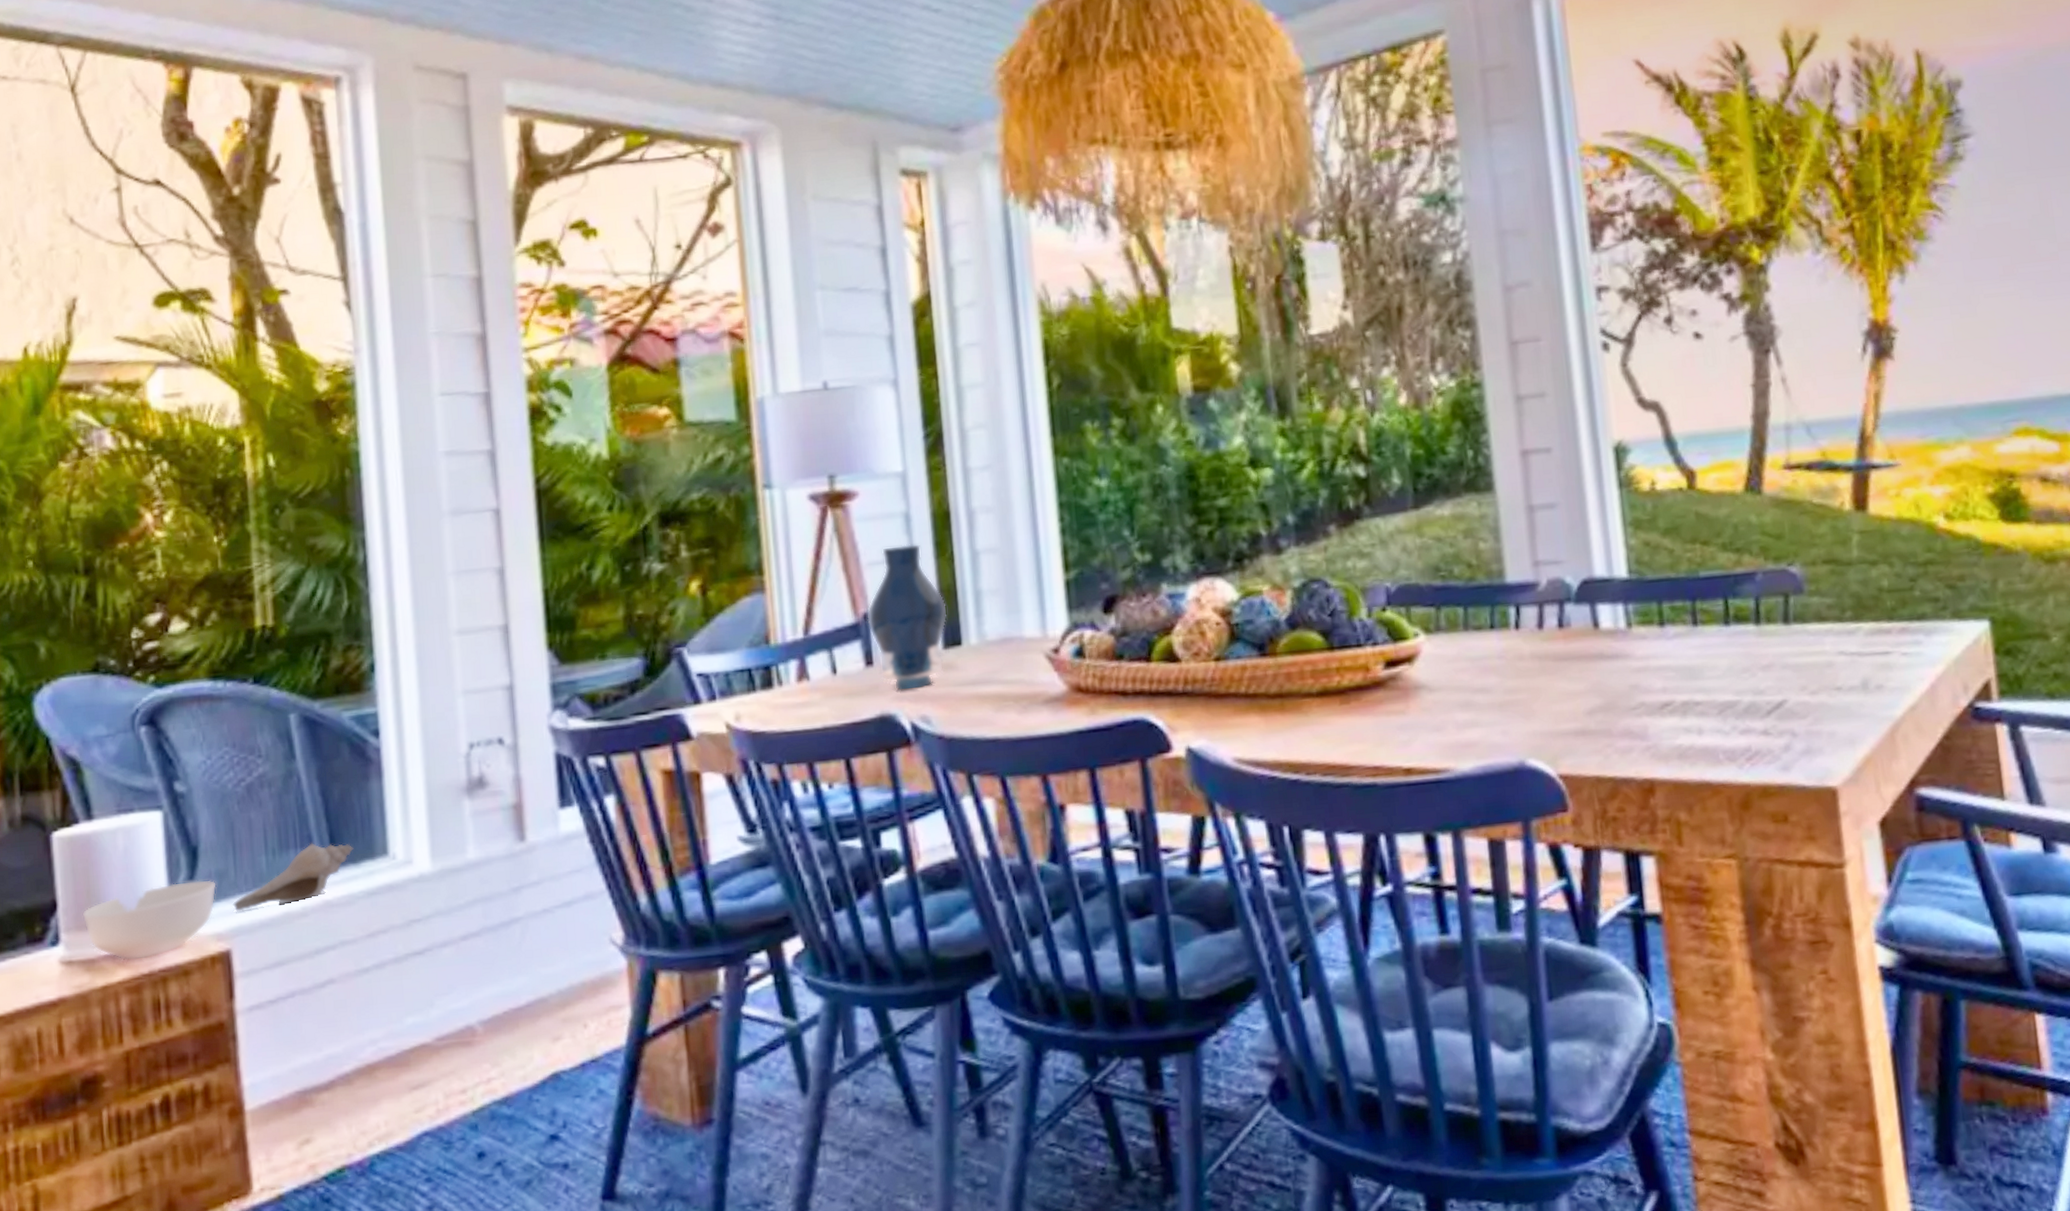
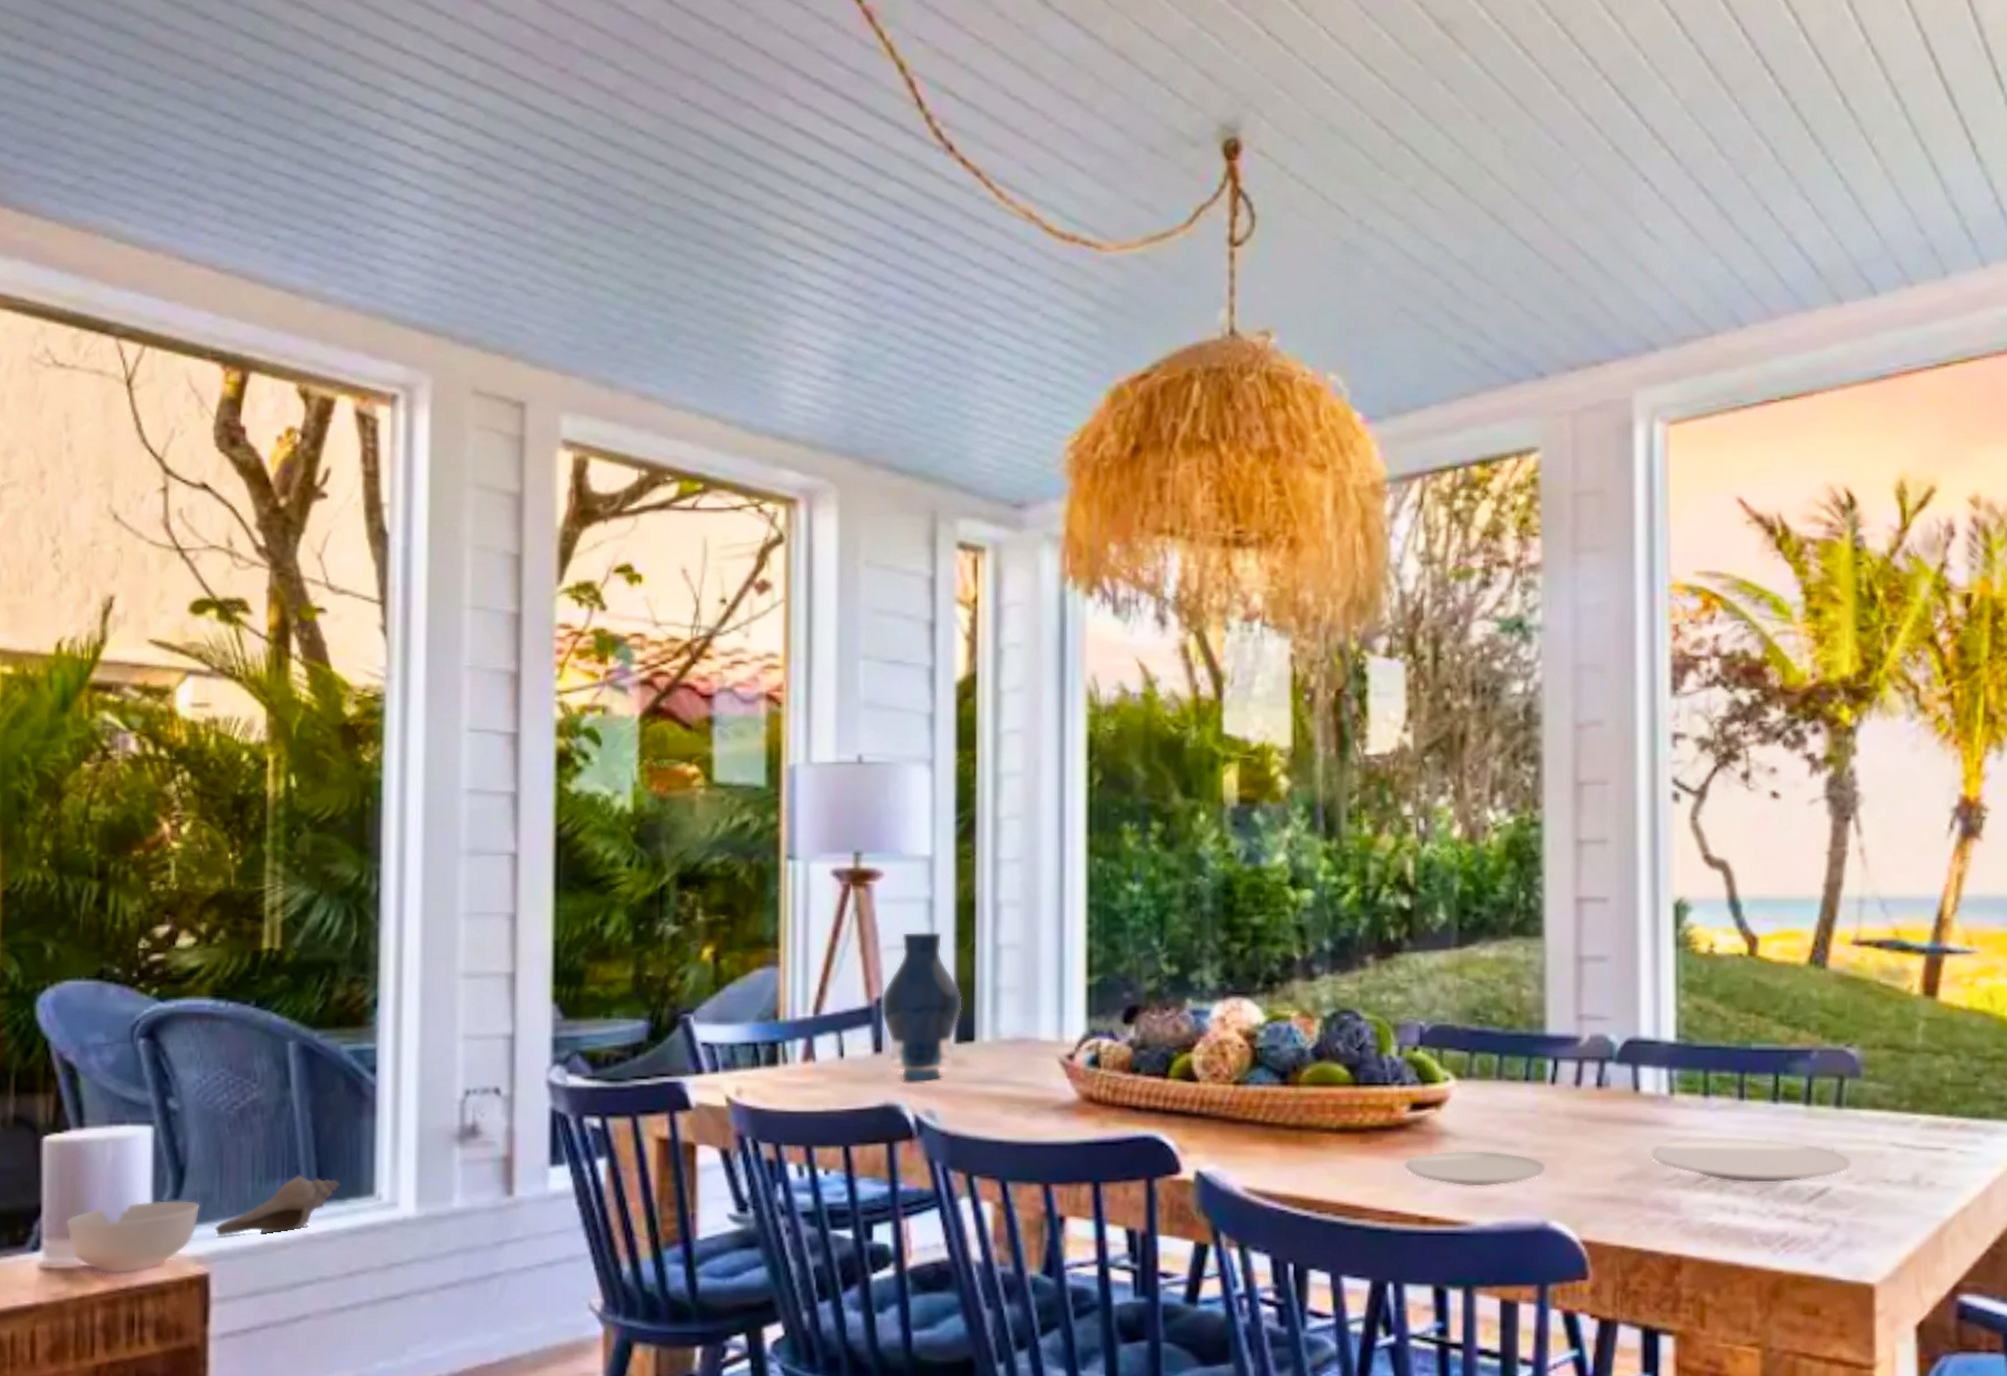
plate: none [1383,698,1519,735] -> present [1403,1150,1547,1187]
plate: none [1614,660,1804,704] -> present [1650,1138,1852,1183]

